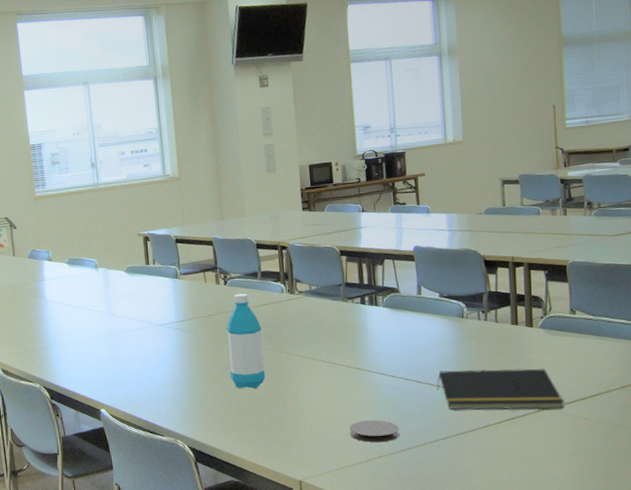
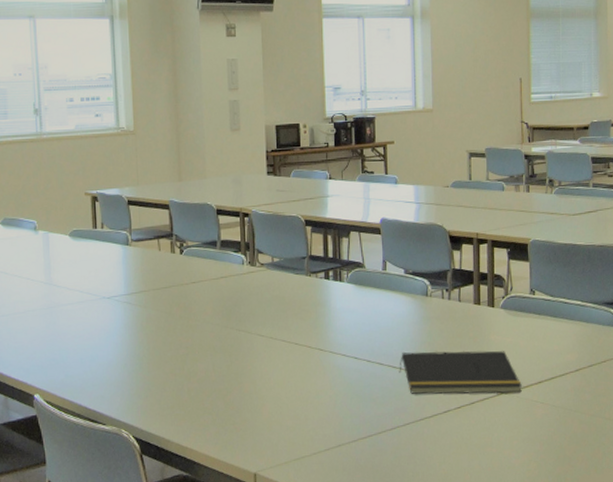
water bottle: present [226,293,266,389] -> none [180,264,222,371]
coaster: present [349,420,400,443] -> none [309,405,361,430]

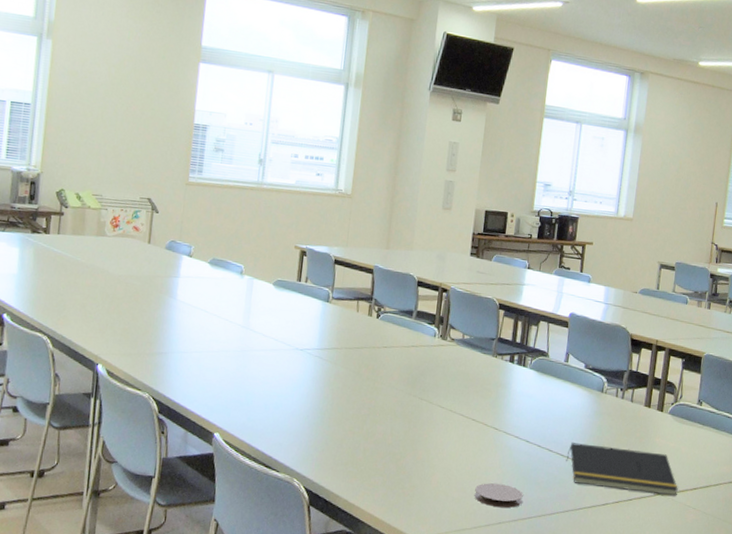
coaster: none [309,405,361,430] -> present [474,483,523,509]

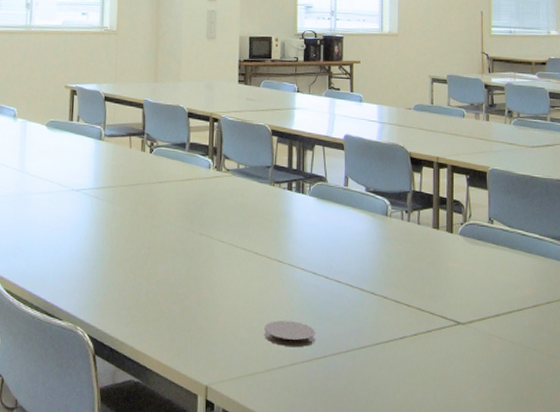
notepad: present [566,442,678,496] -> none [356,272,479,325]

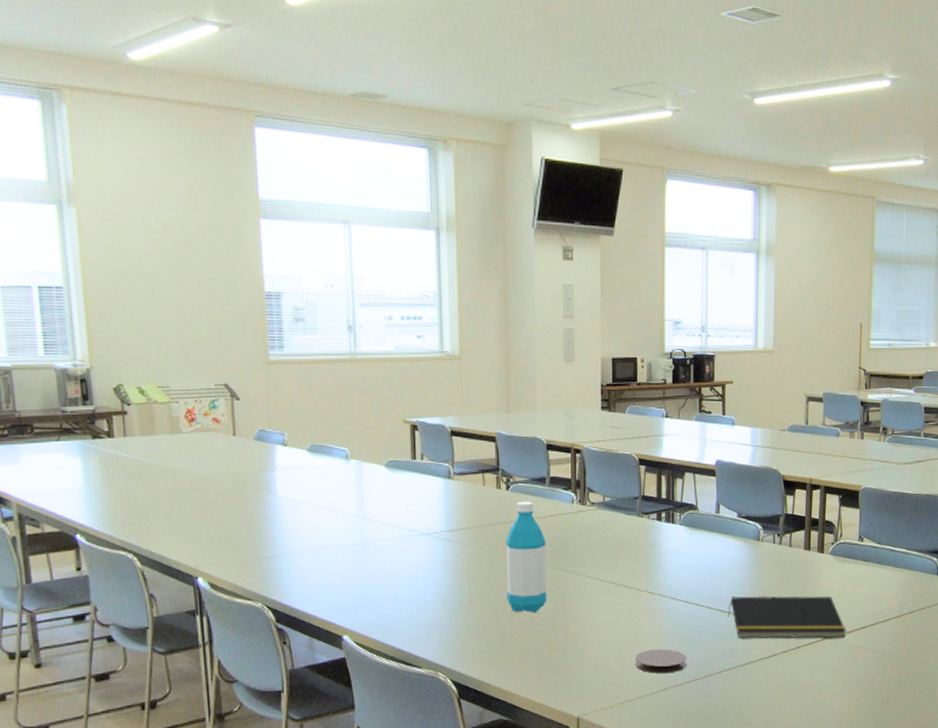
water bottle: none [144,164,183,273] -> present [505,501,547,612]
notepad: none [356,272,479,325] -> present [727,596,846,639]

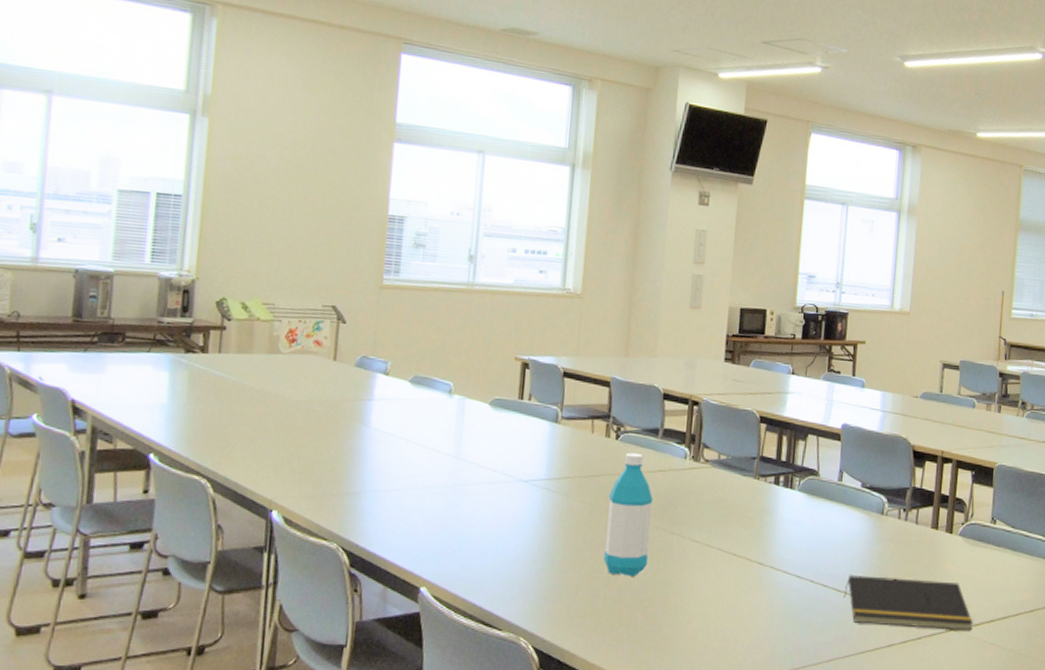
coaster: present [635,649,687,674] -> none [738,629,796,658]

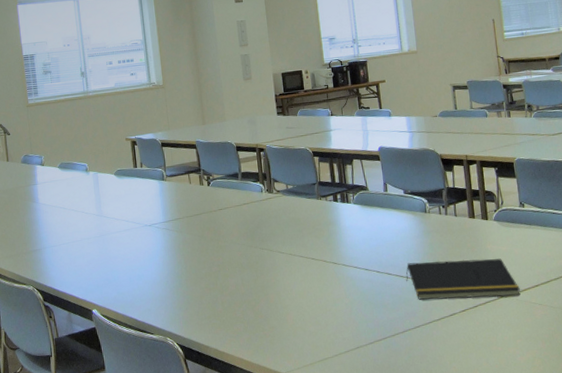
water bottle: present [603,452,653,577] -> none [211,193,249,285]

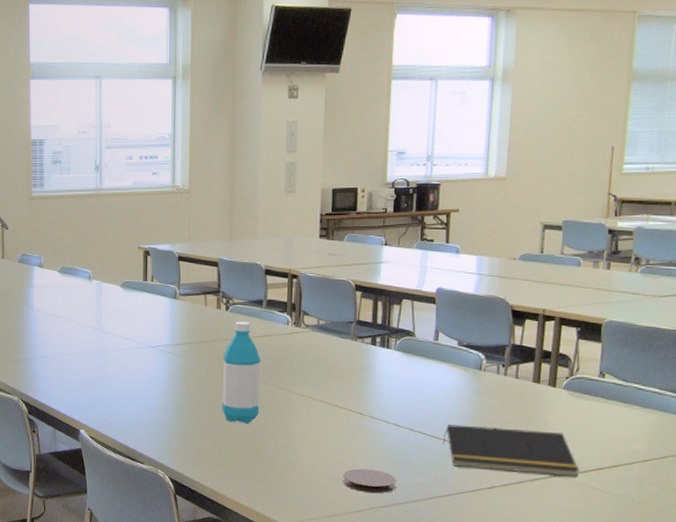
water bottle: none [211,193,249,285] -> present [221,321,260,423]
coaster: none [328,312,375,334] -> present [343,469,397,494]

